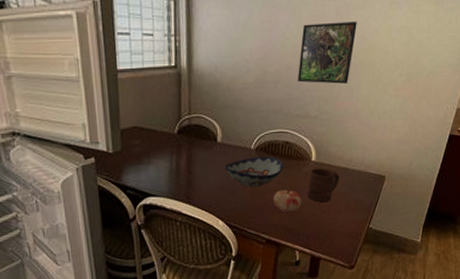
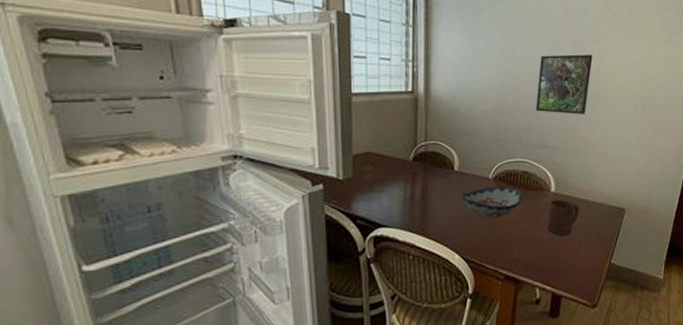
fruit: present [273,189,302,215] -> none [511,221,542,248]

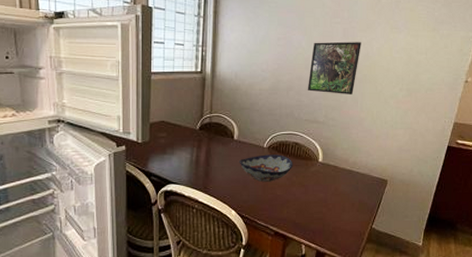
cup: present [548,199,579,236] -> none [315,168,344,201]

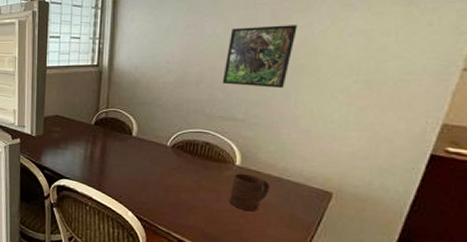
decorative bowl: present [239,154,293,182] -> none [138,154,203,184]
cup: none [315,168,344,201] -> present [230,173,270,212]

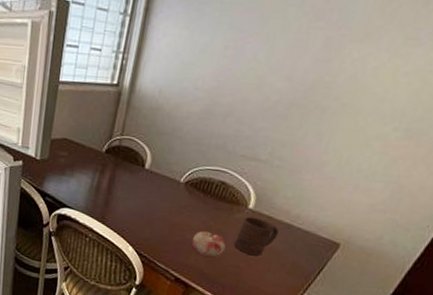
fruit: none [188,190,222,218] -> present [192,231,226,259]
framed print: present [222,25,297,88] -> none [252,54,350,129]

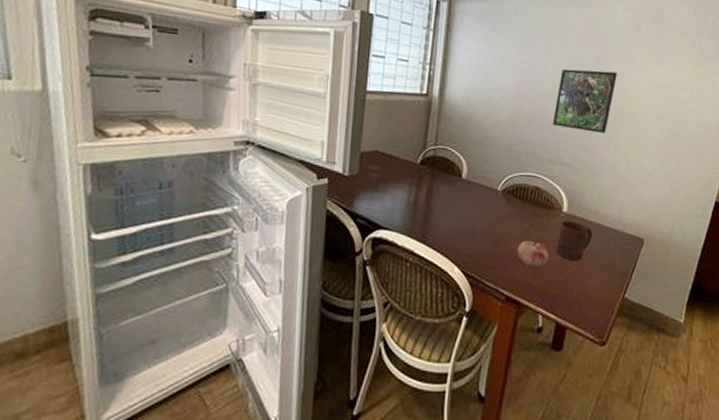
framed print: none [252,54,350,129] -> present [552,68,617,133]

